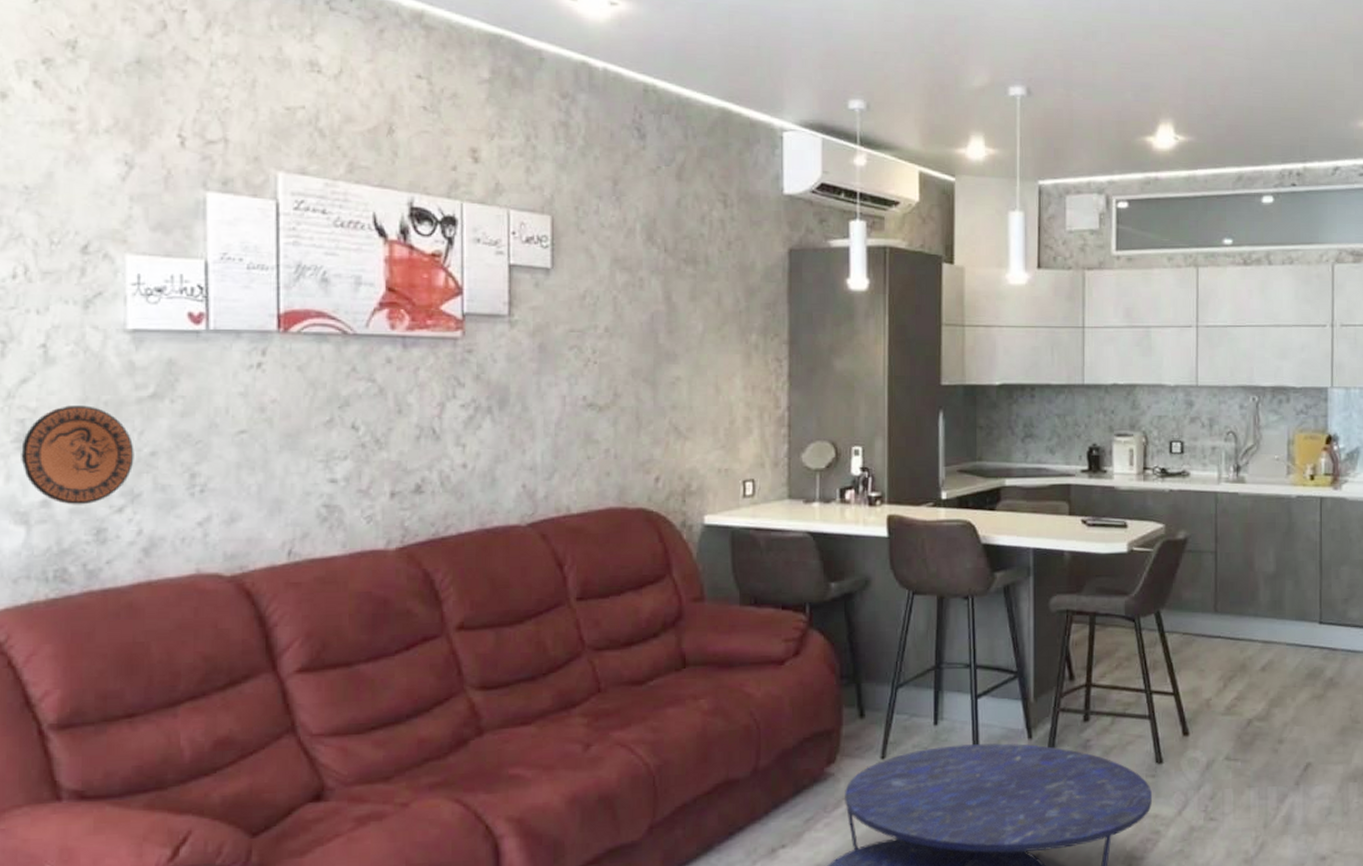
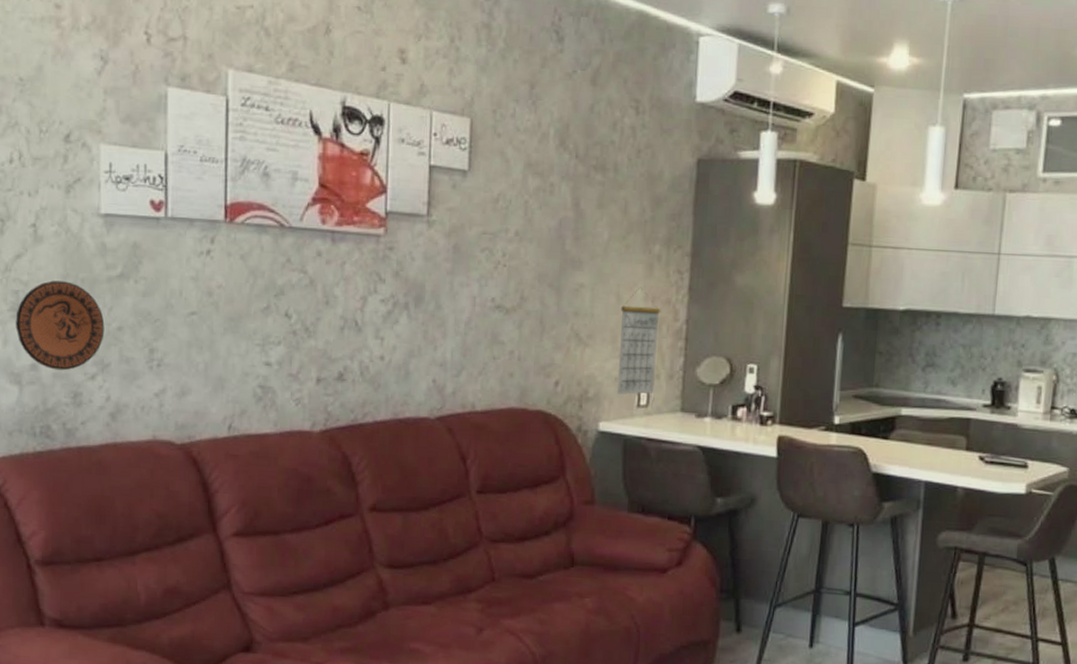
calendar: none [719,376,762,486] -> present [618,287,661,395]

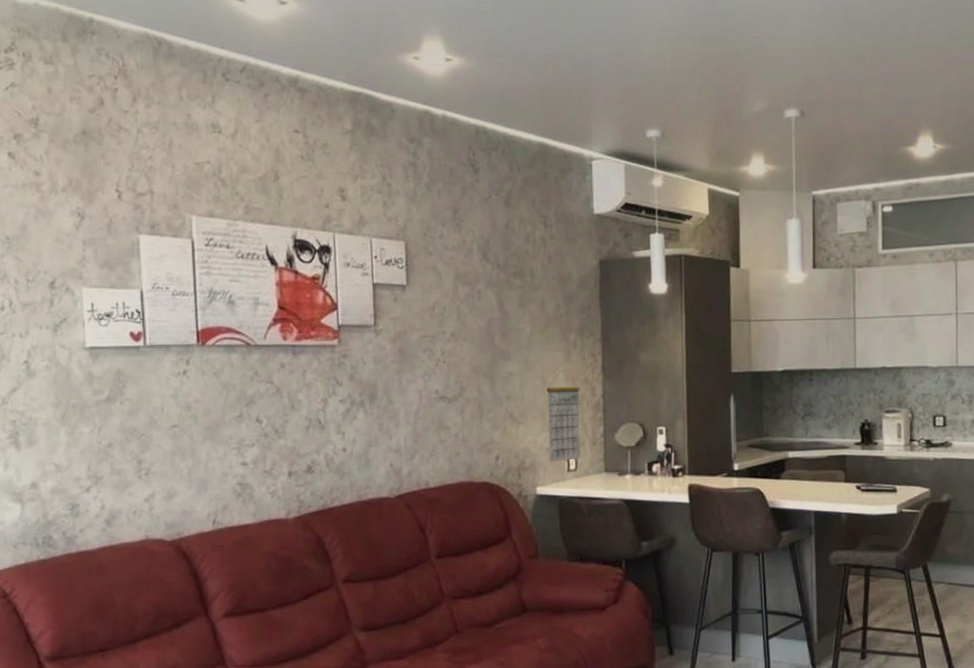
decorative plate: present [15,280,105,371] -> none [14,408,96,487]

